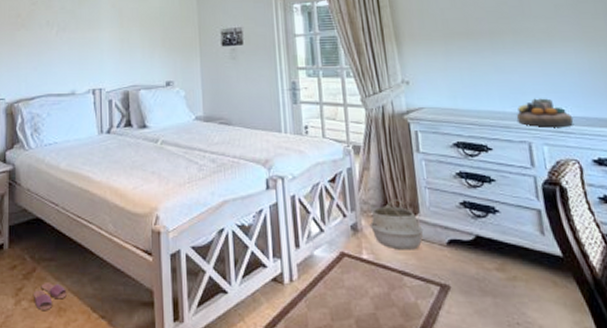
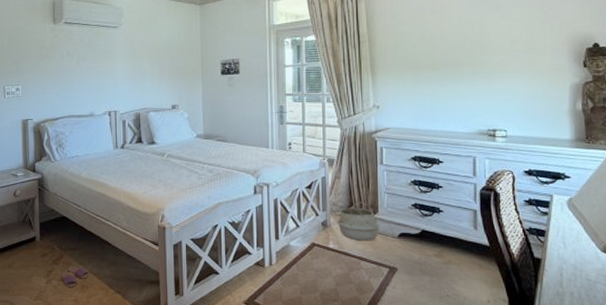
decorative bowl: present [516,98,574,129] -> none [466,121,513,146]

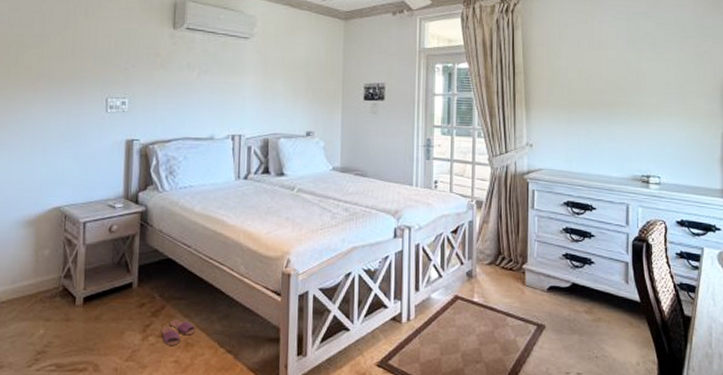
woven basket: present [337,201,380,241] -> none [483,249,529,295]

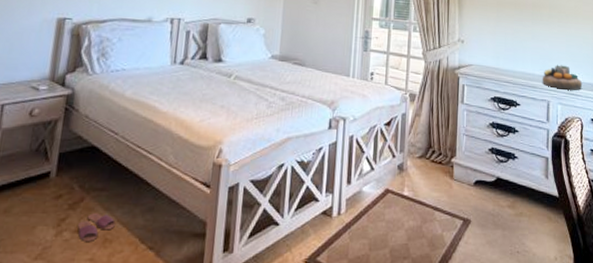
decorative bowl: none [620,166,666,193] -> present [542,64,583,91]

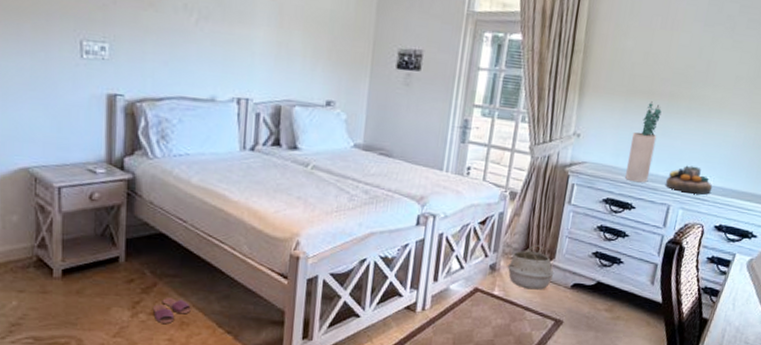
woven basket: none [413,143,457,189] -> present [507,244,554,290]
vase: none [506,11,528,82] -> present [625,101,662,183]

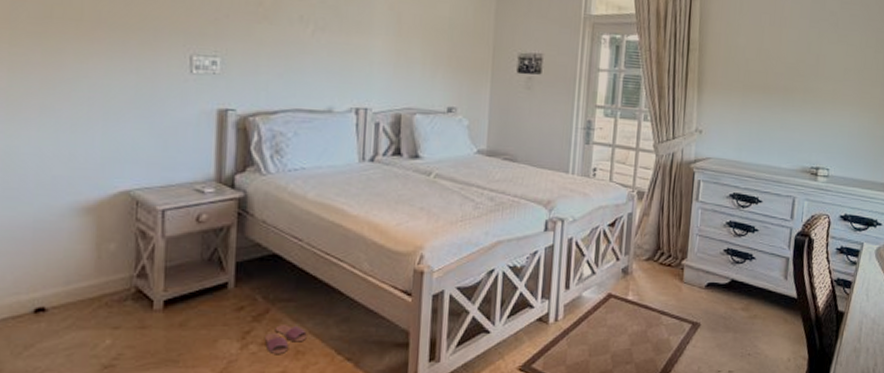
woven basket: present [507,244,554,290] -> none [639,244,688,292]
vase: present [625,101,662,183] -> none [749,95,778,176]
decorative bowl: present [665,165,713,196] -> none [788,157,834,186]

